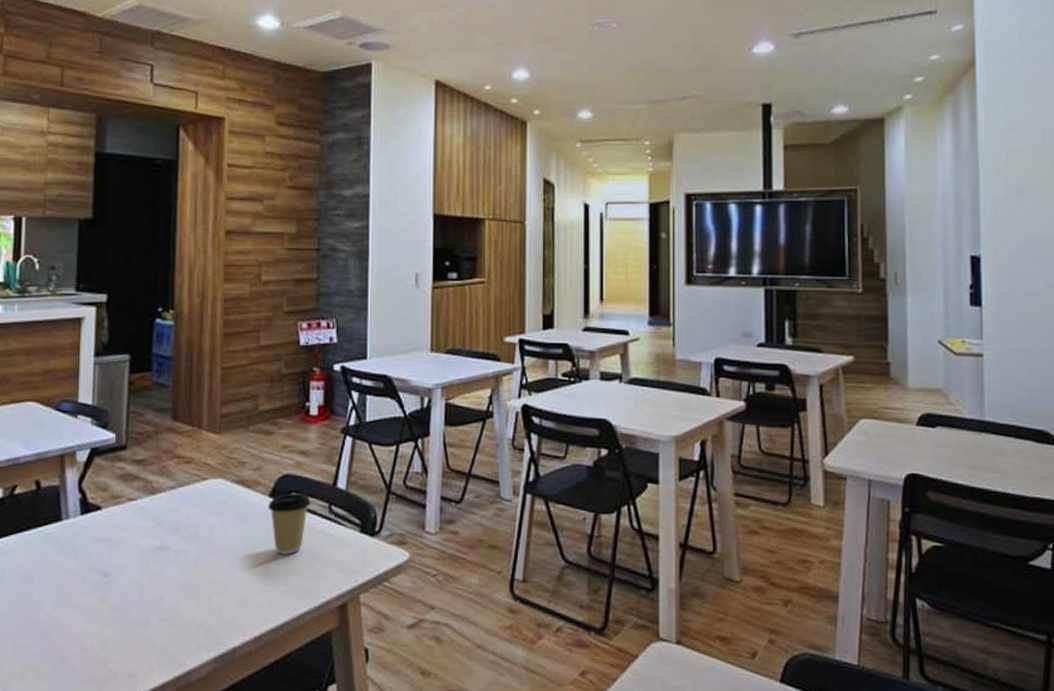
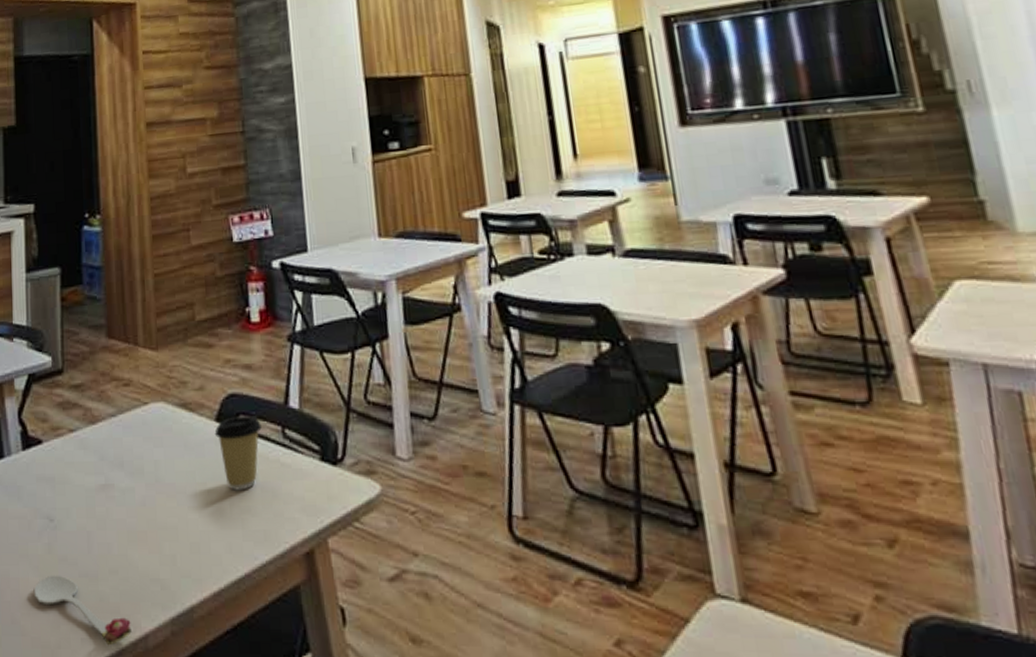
spoon: none [84,622,178,680] -> present [33,575,133,646]

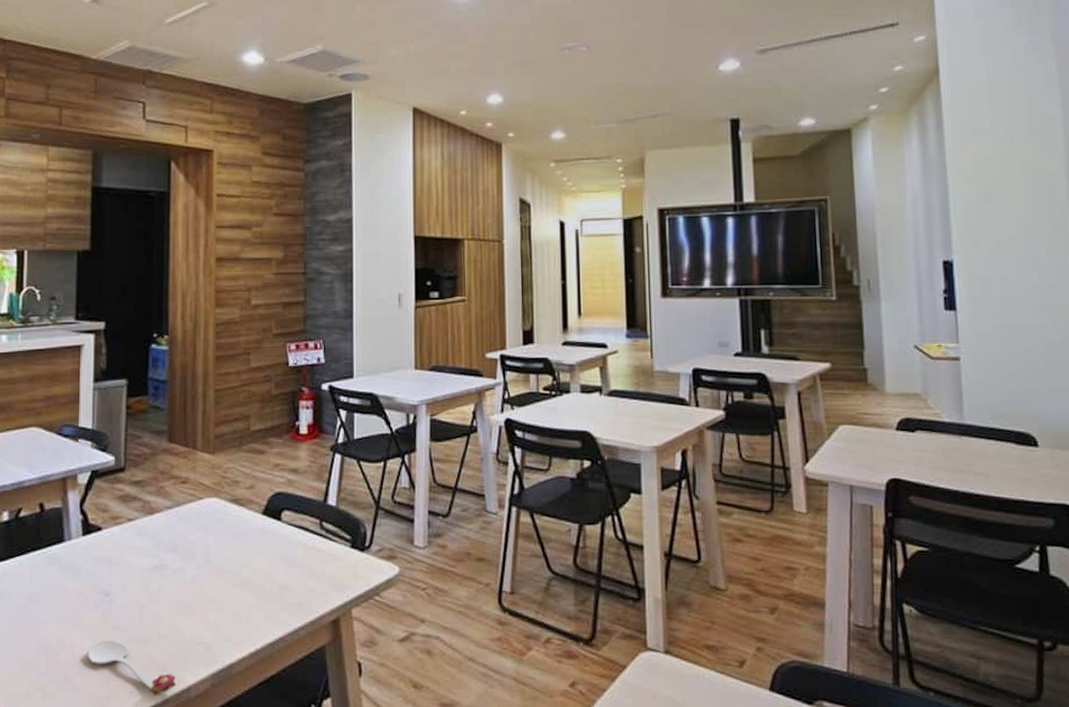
coffee cup: present [214,416,262,491] -> none [261,511,302,571]

